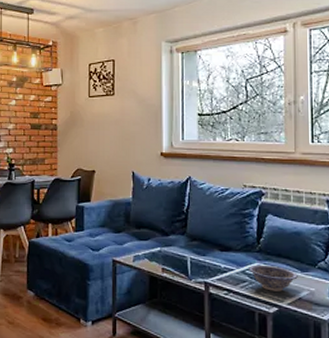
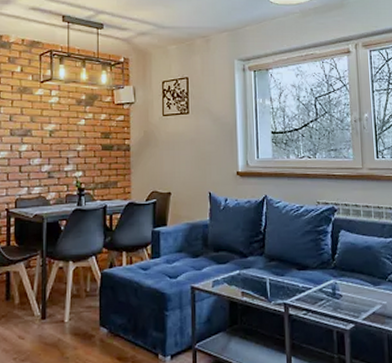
bowl: present [249,264,298,292] -> none [325,281,371,308]

